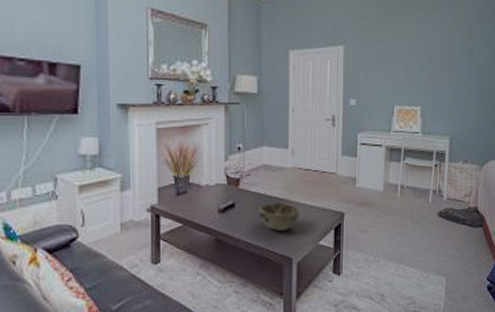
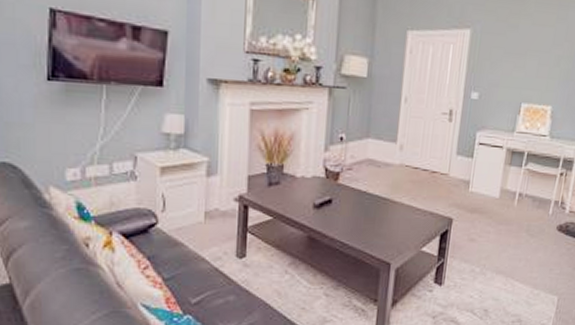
decorative bowl: present [259,203,300,231] -> none [358,202,404,233]

